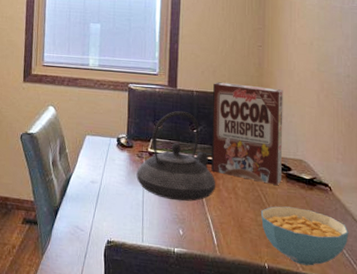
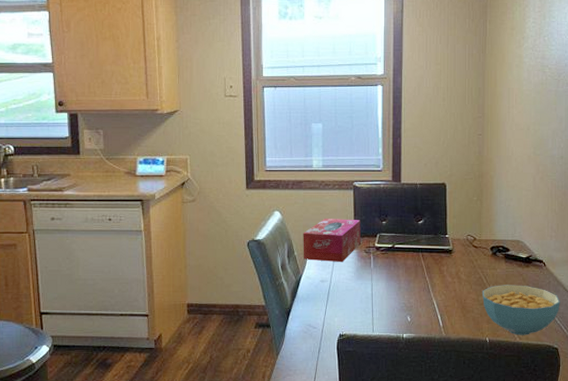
tissue box: none [74,117,134,165] -> present [303,218,361,263]
teapot: present [136,111,216,202] -> none [365,205,441,290]
cereal box: present [211,82,283,185] -> none [436,173,502,266]

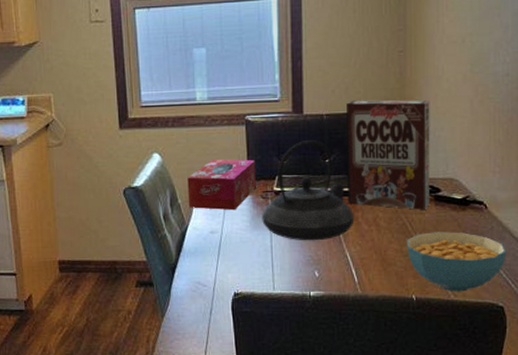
teapot: none [365,205,441,290] -> present [262,140,355,241]
cereal box: none [436,173,502,266] -> present [347,100,430,210]

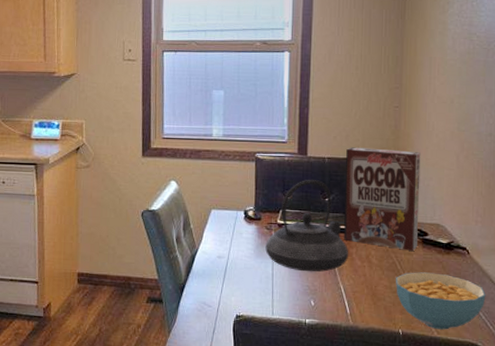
tissue box: present [187,159,256,211] -> none [199,190,262,239]

